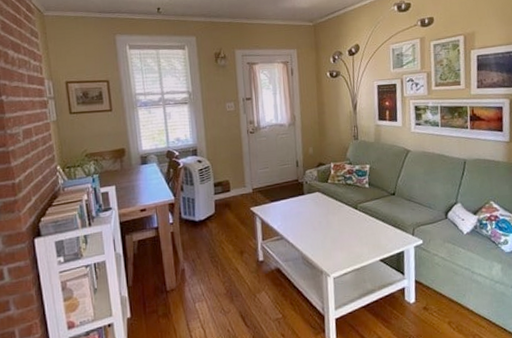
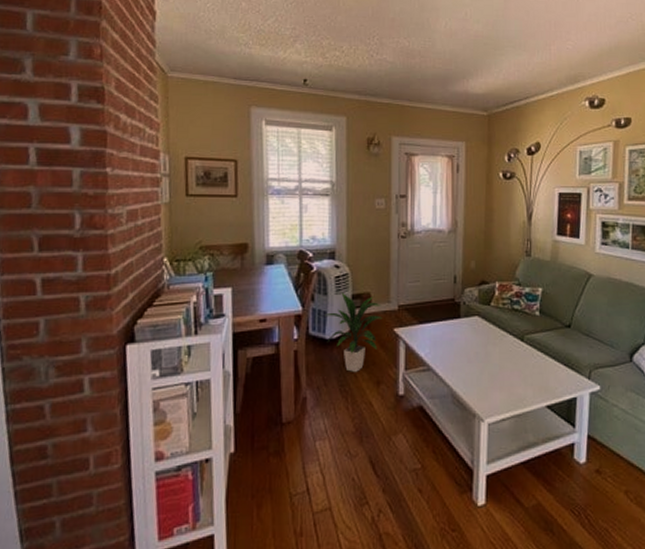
indoor plant: none [193,182,241,246] -> present [325,292,383,372]

